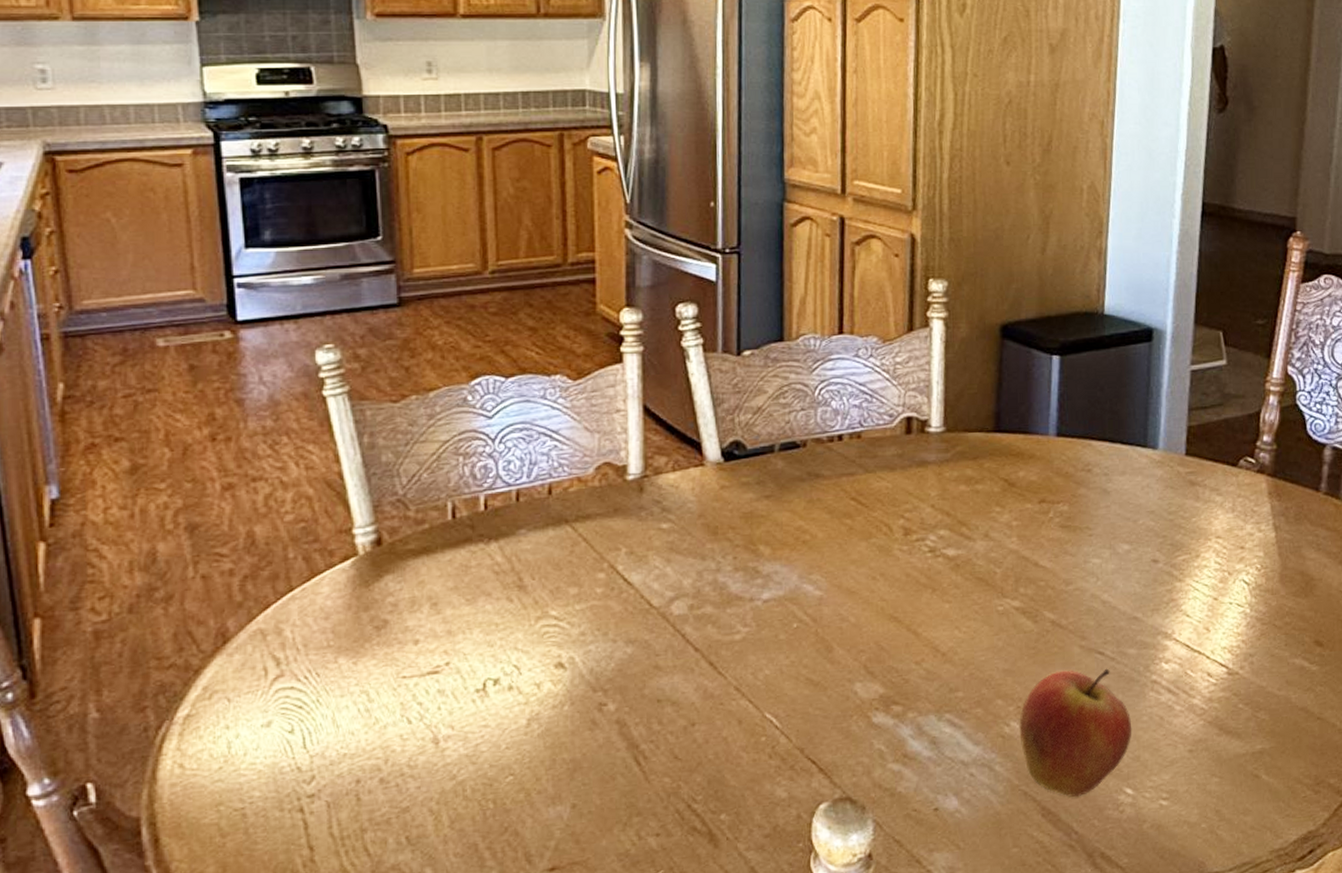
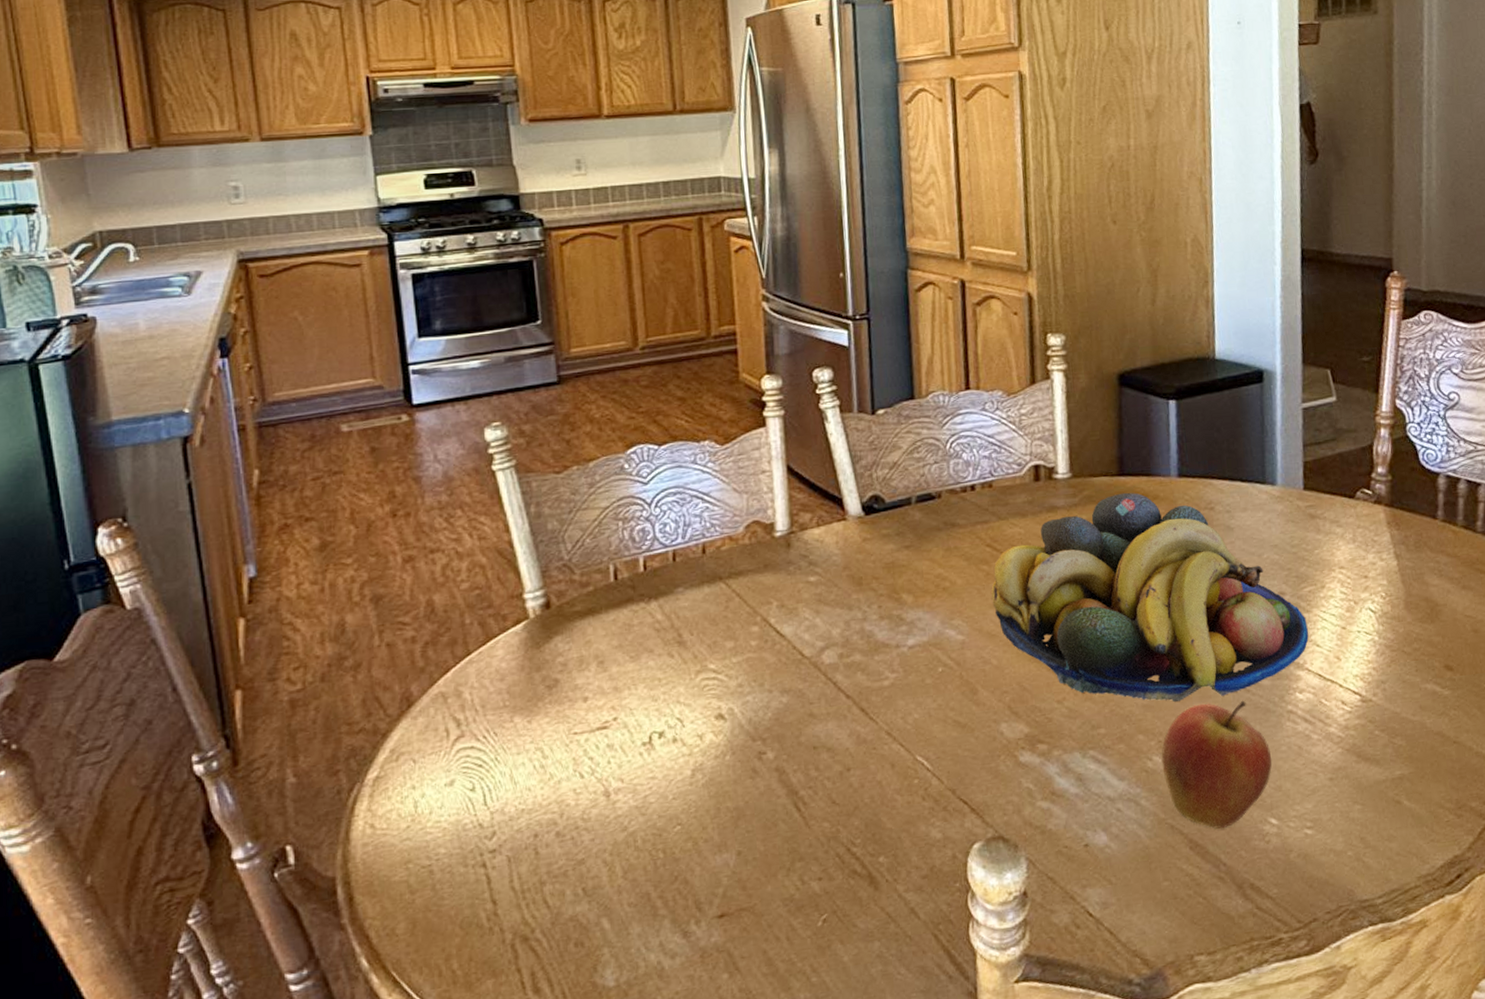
fruit bowl: none [852,450,1179,667] -> present [990,492,1309,702]

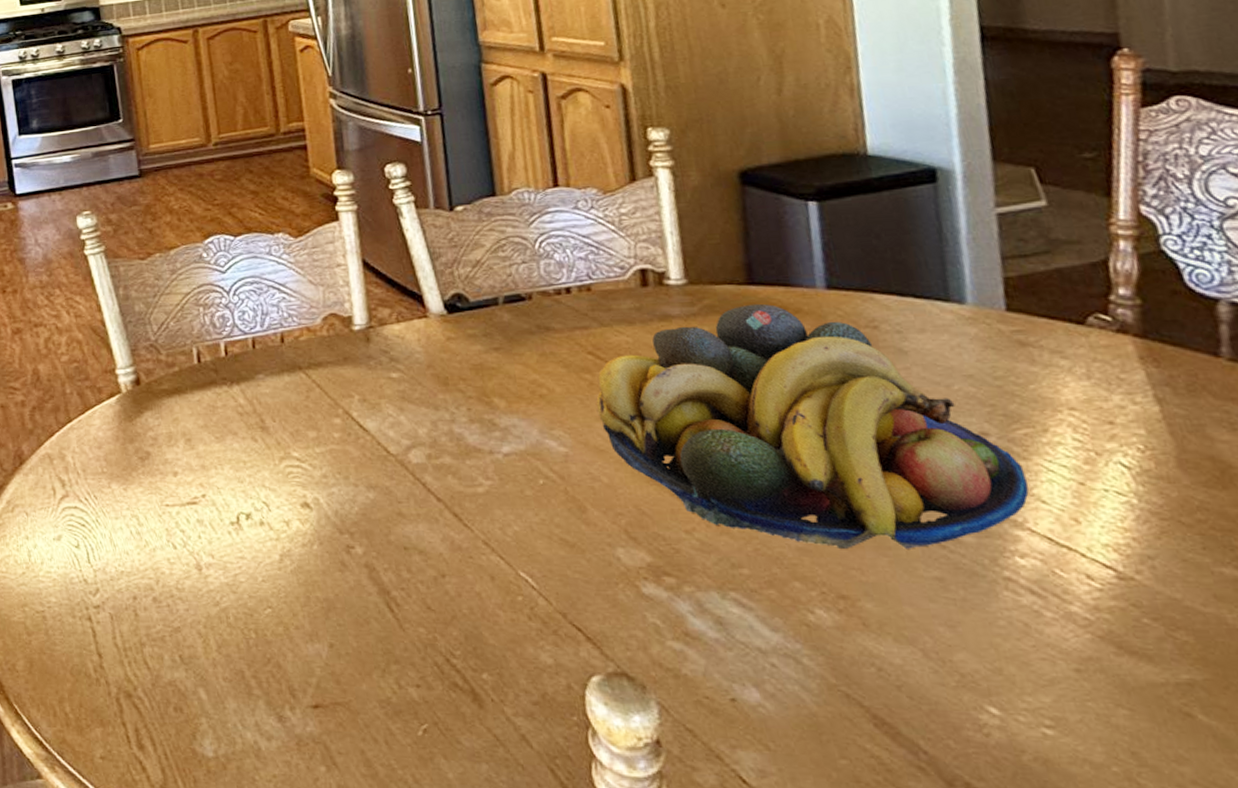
apple: present [1161,700,1272,829] -> none [826,555,986,708]

